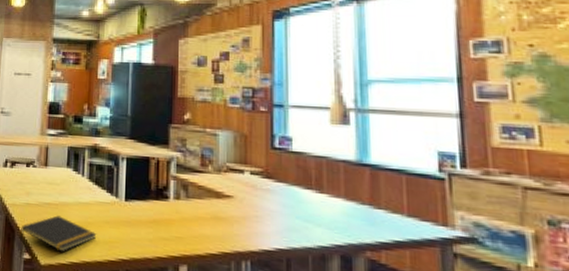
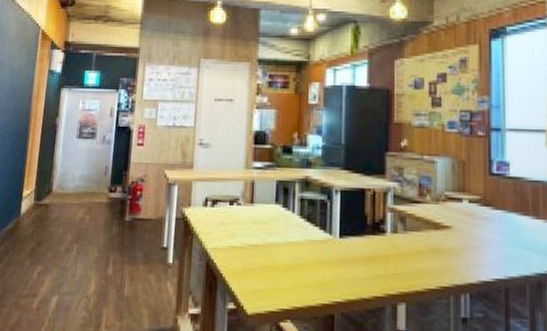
notepad: present [20,215,97,252] -> none [223,258,309,299]

